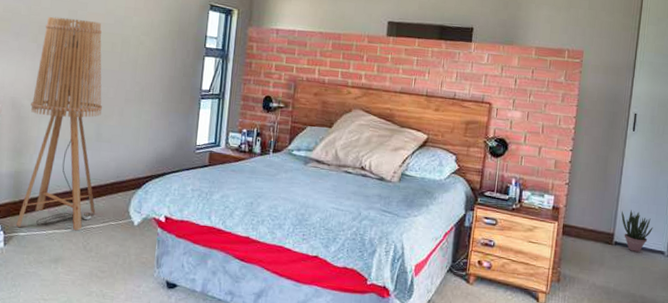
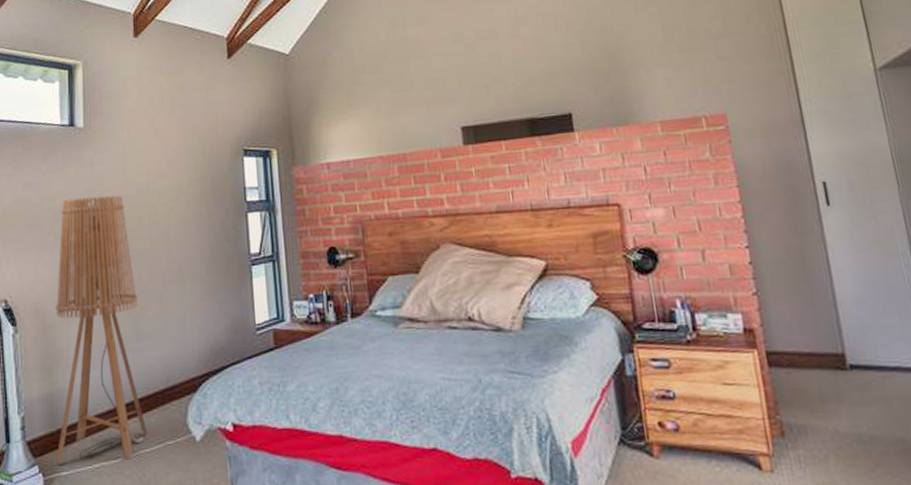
potted plant: present [621,210,653,253] -> none [846,315,901,376]

